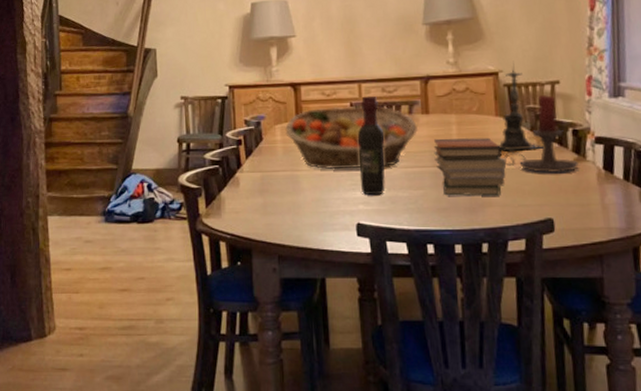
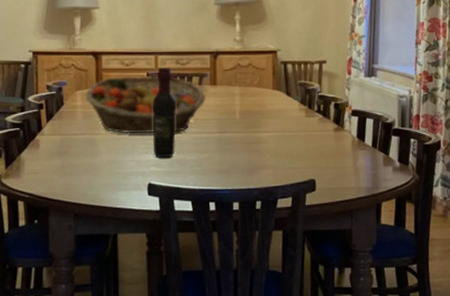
book stack: present [433,137,507,196] -> none [219,108,280,160]
candle holder: present [498,63,544,151] -> none [273,43,311,121]
candle holder: present [503,95,579,174] -> none [277,73,338,141]

